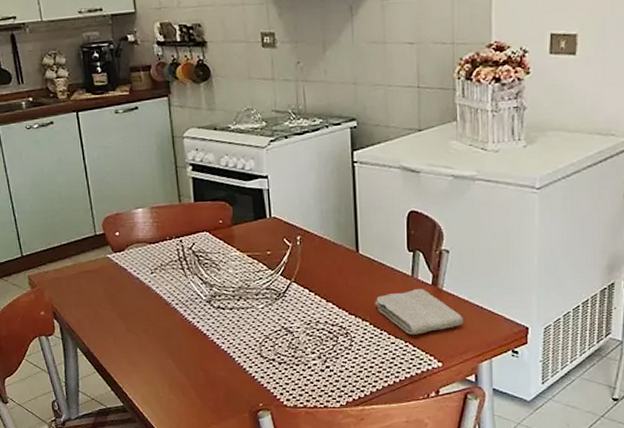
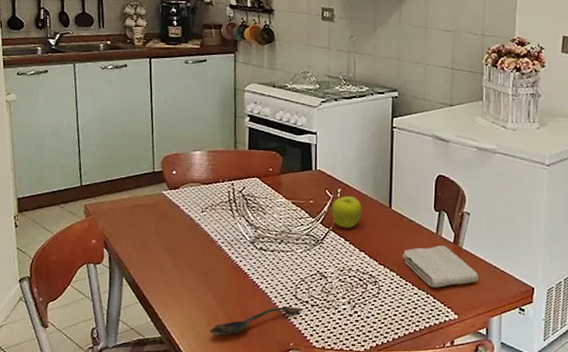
spoon: none [173,365,268,400] -> present [210,305,301,336]
fruit: none [291,243,326,278] -> present [331,196,362,228]

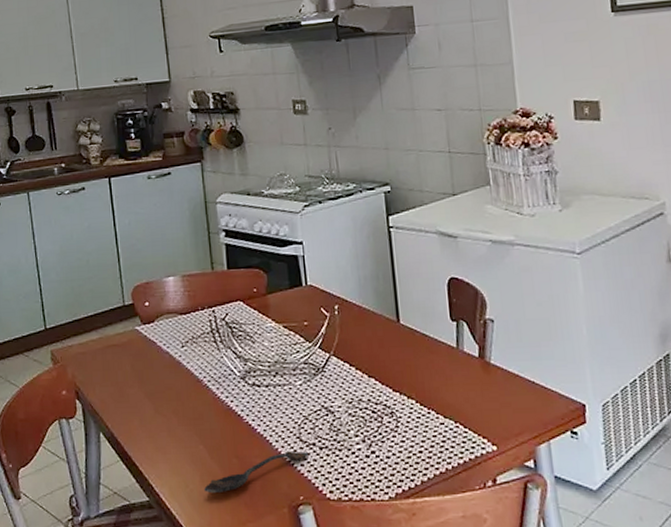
fruit: present [331,196,362,228] -> none [329,313,366,351]
washcloth: present [402,246,479,288] -> none [420,362,516,414]

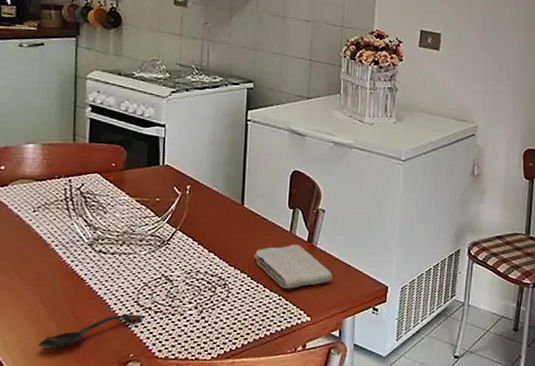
washcloth: none [420,362,516,414] -> present [254,245,333,289]

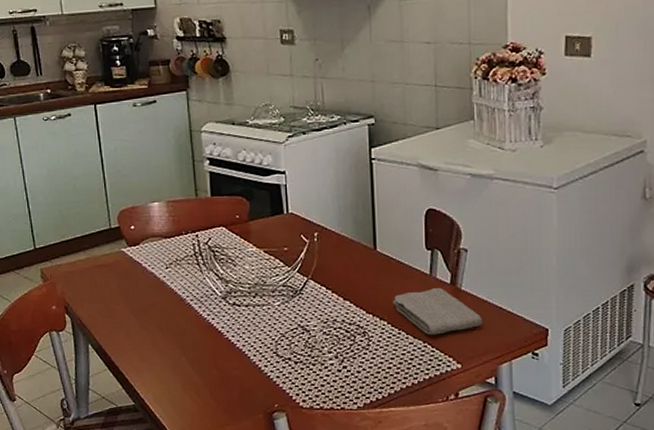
spoon: present [38,313,143,349] -> none [186,364,284,400]

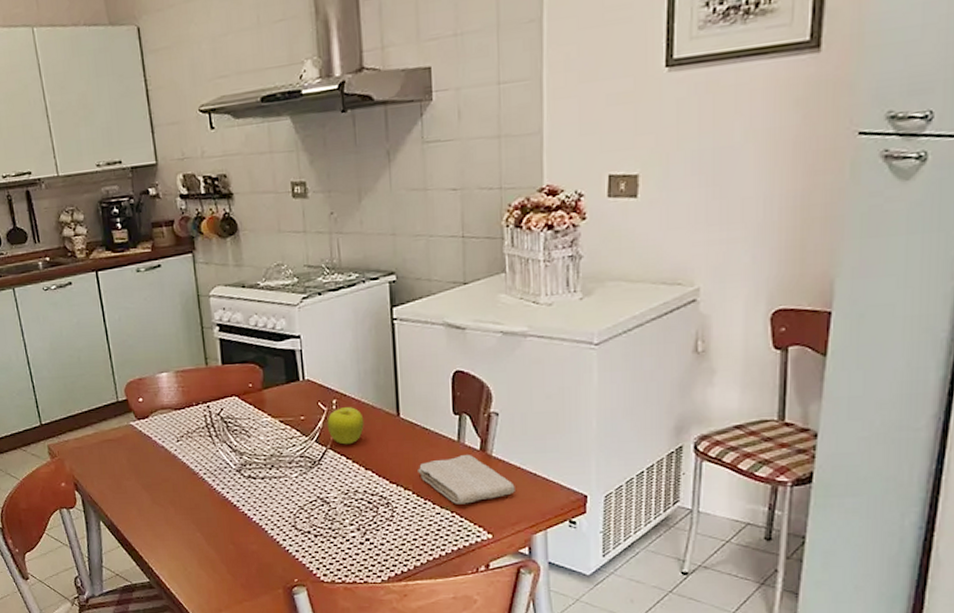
fruit: none [308,240,343,276] -> present [327,407,364,445]

